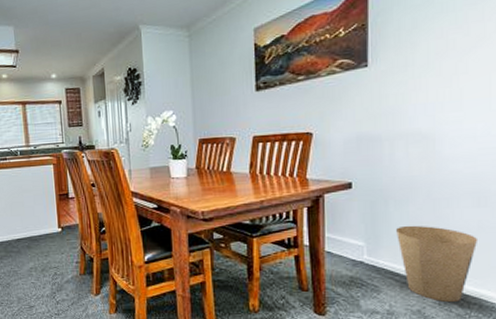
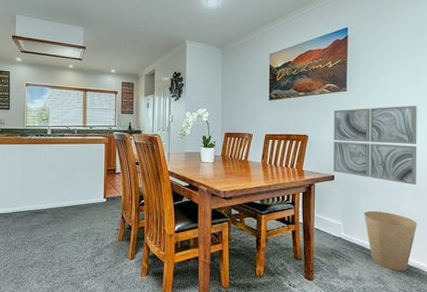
wall art: none [349,75,479,188] -> present [333,105,417,185]

